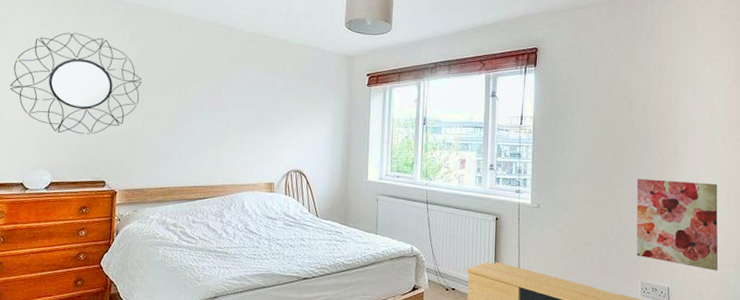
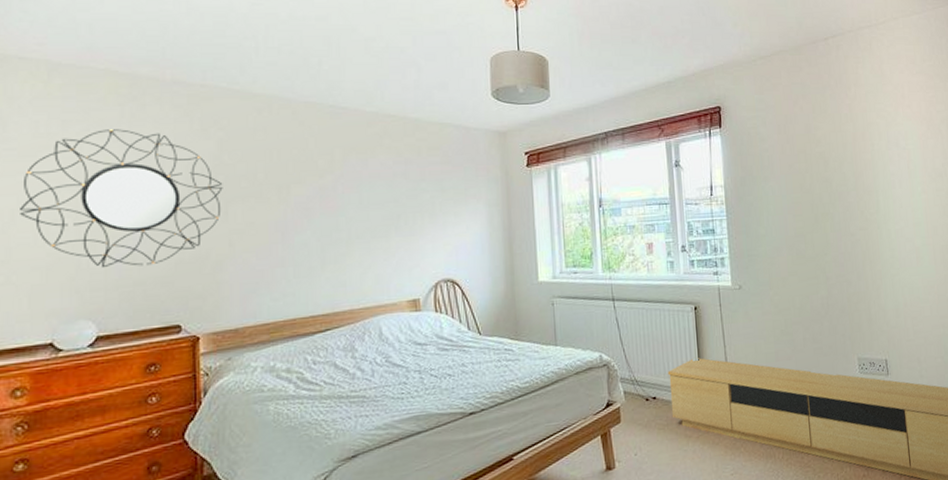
wall art: present [636,178,718,271] -> none [841,239,933,335]

